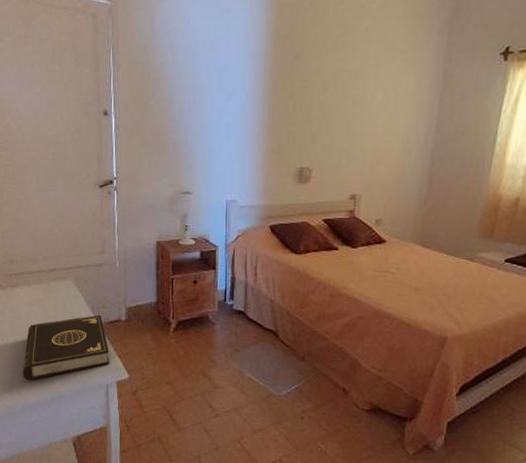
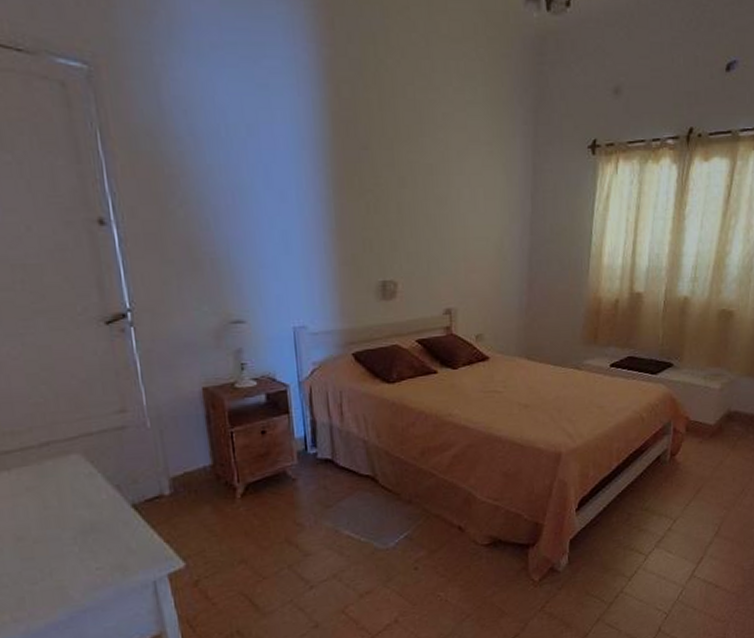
book: present [23,314,110,380] -> none [15,493,154,600]

